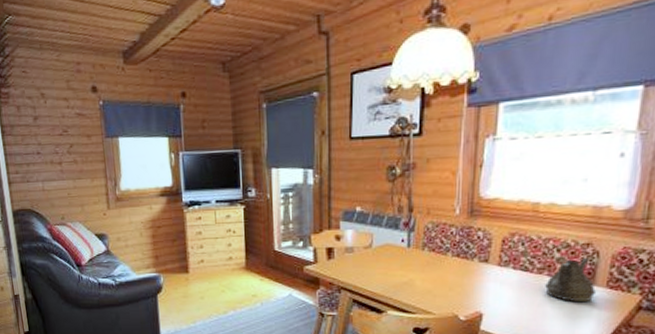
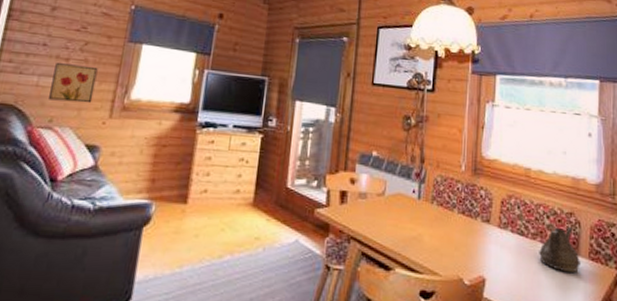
wall art: none [52,166,90,201] -> present [49,63,98,104]

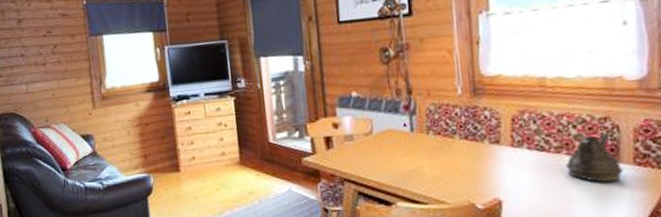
wall art: present [49,63,98,104] -> none [36,65,75,103]

